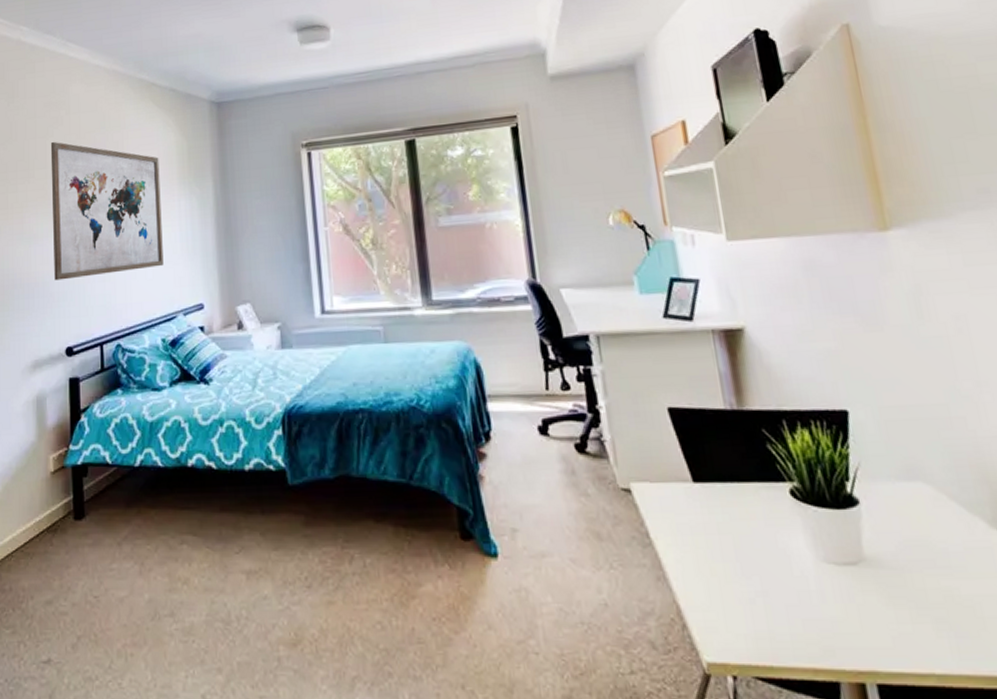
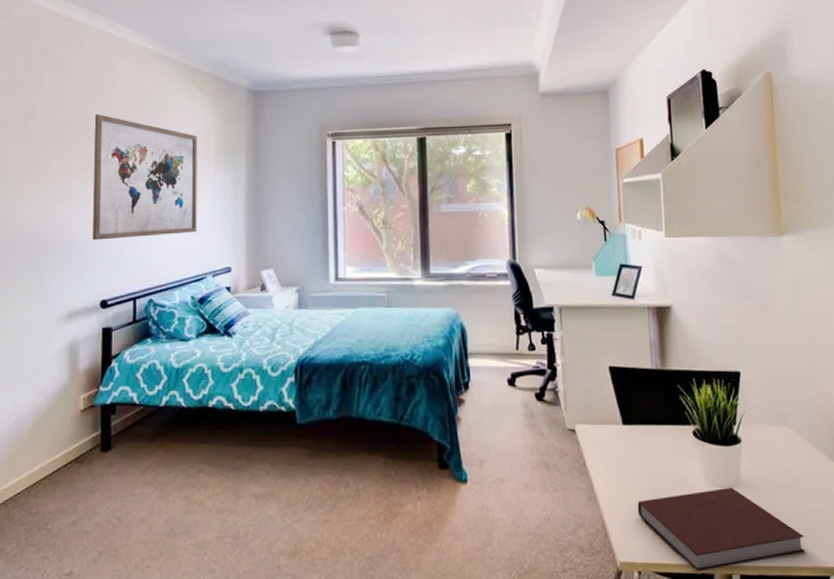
notebook: none [722,564,970,678] -> present [637,487,805,572]

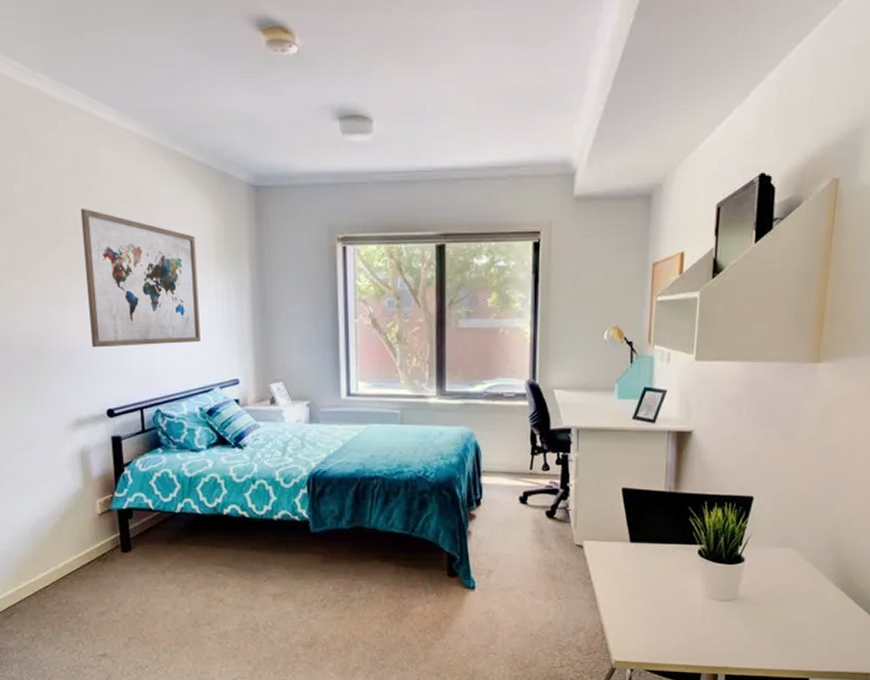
notebook: present [637,487,805,572] -> none [636,600,791,671]

